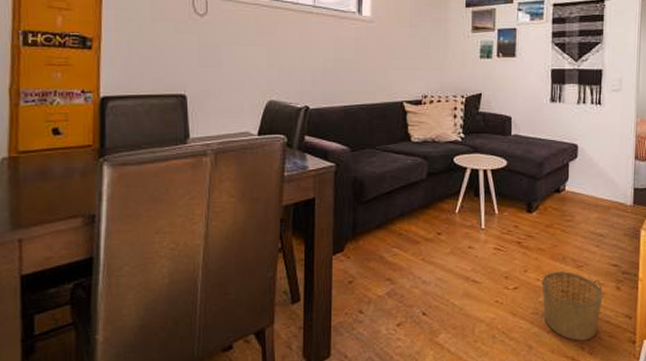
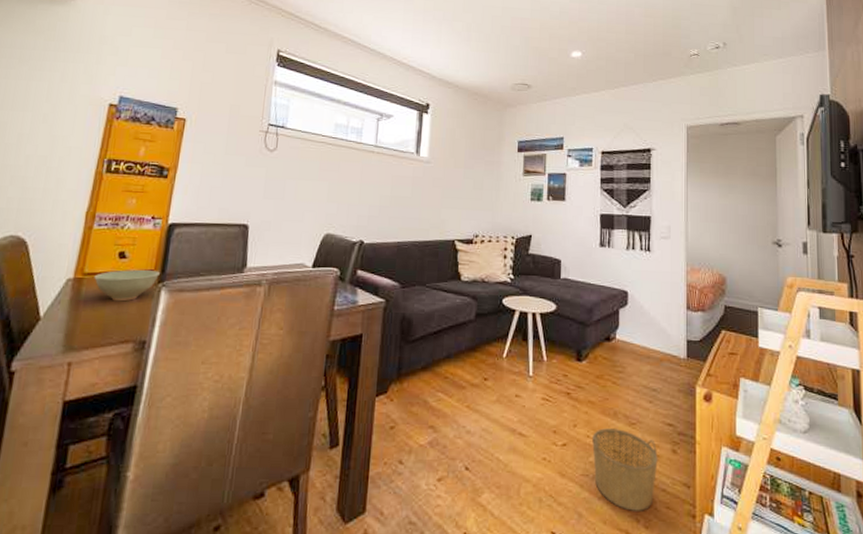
bowl: none [30,146,99,178] -> present [94,270,160,302]

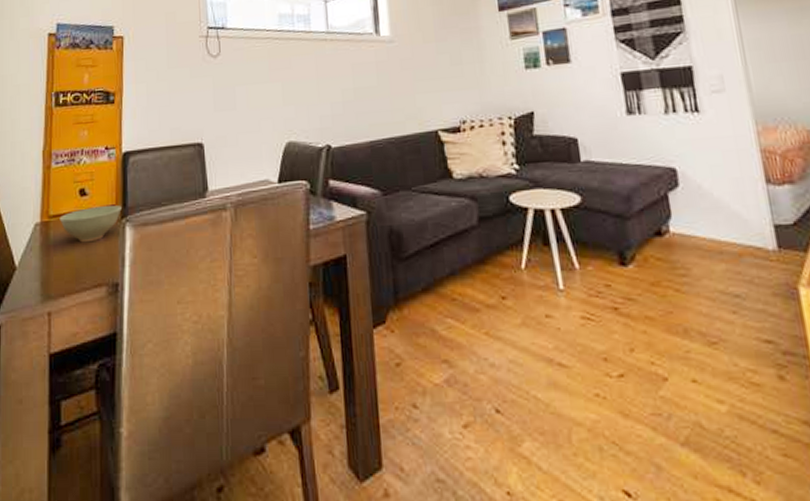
basket: present [592,428,658,511] -> none [658,351,762,461]

